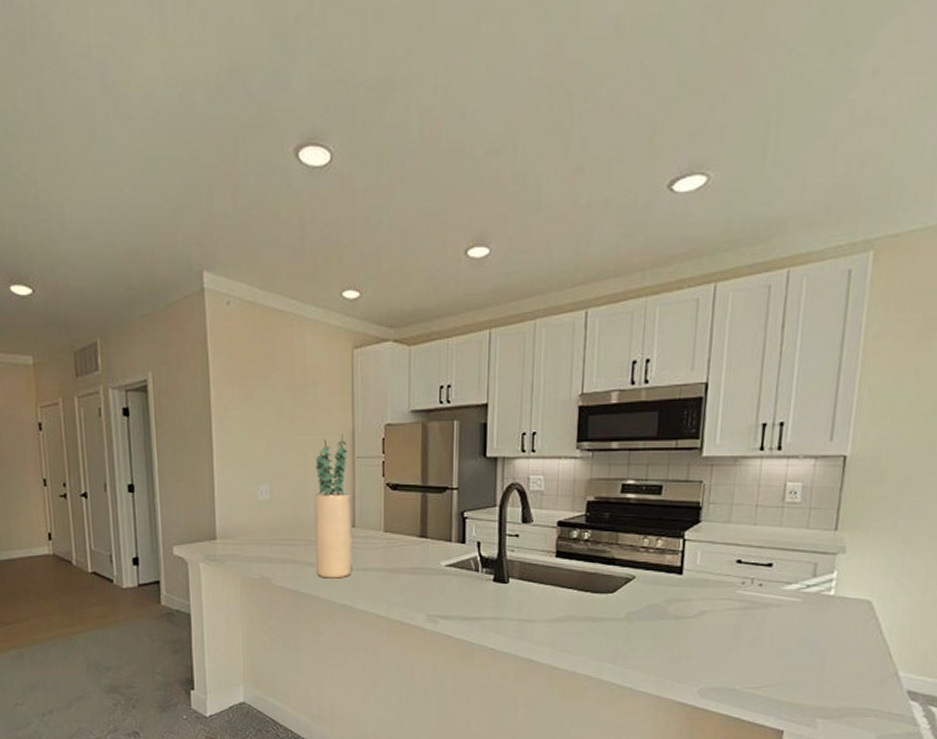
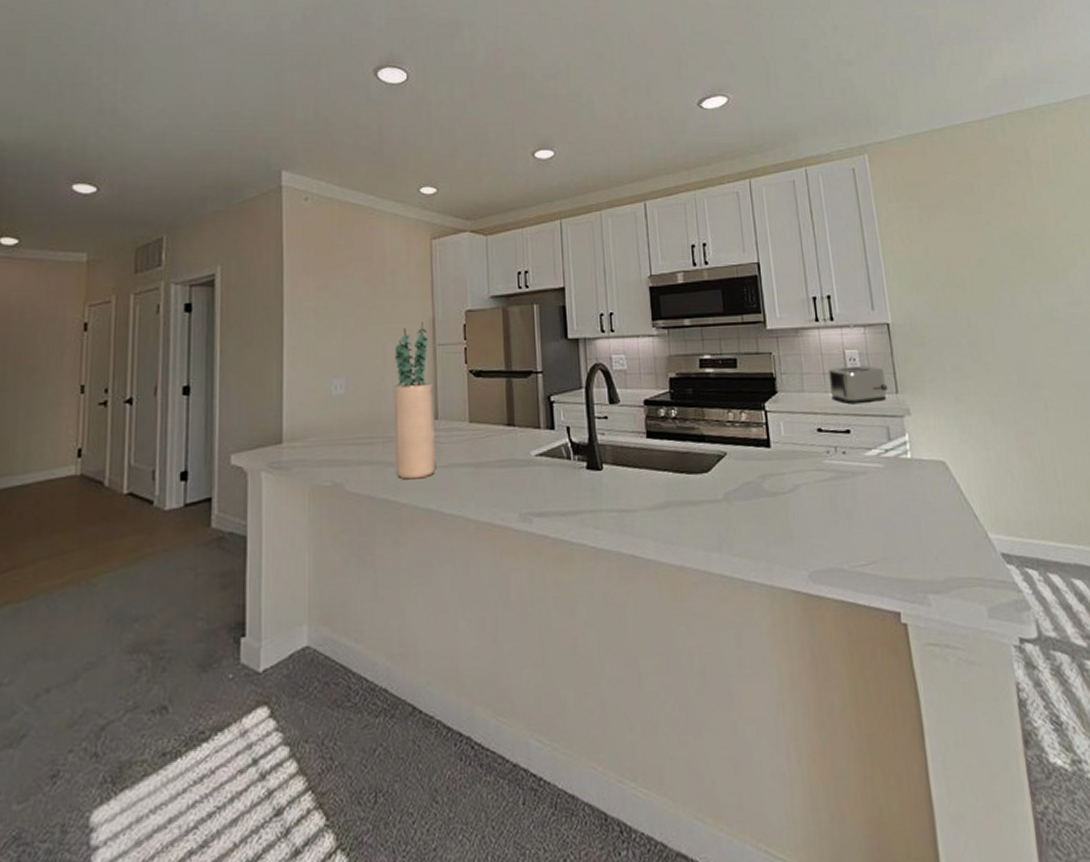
toaster: none [760,500,827,539] -> present [828,366,888,405]

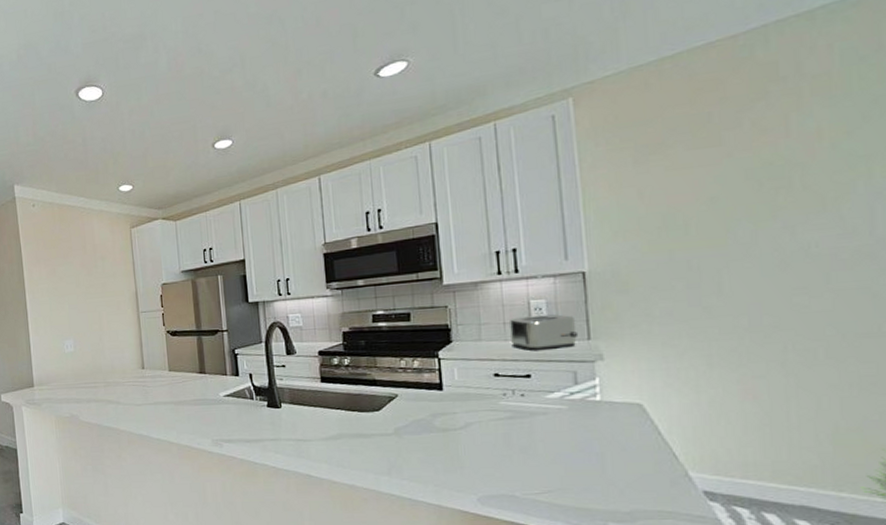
vase: present [393,322,435,480] -> none [108,295,144,413]

